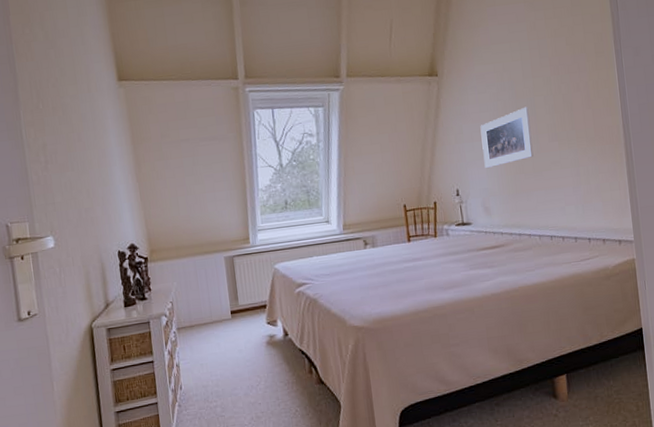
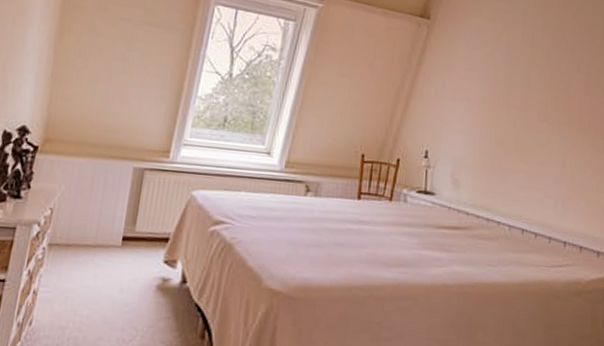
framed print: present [480,106,534,168] -> none [462,75,523,135]

